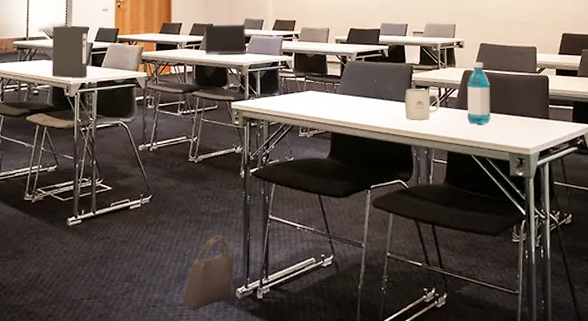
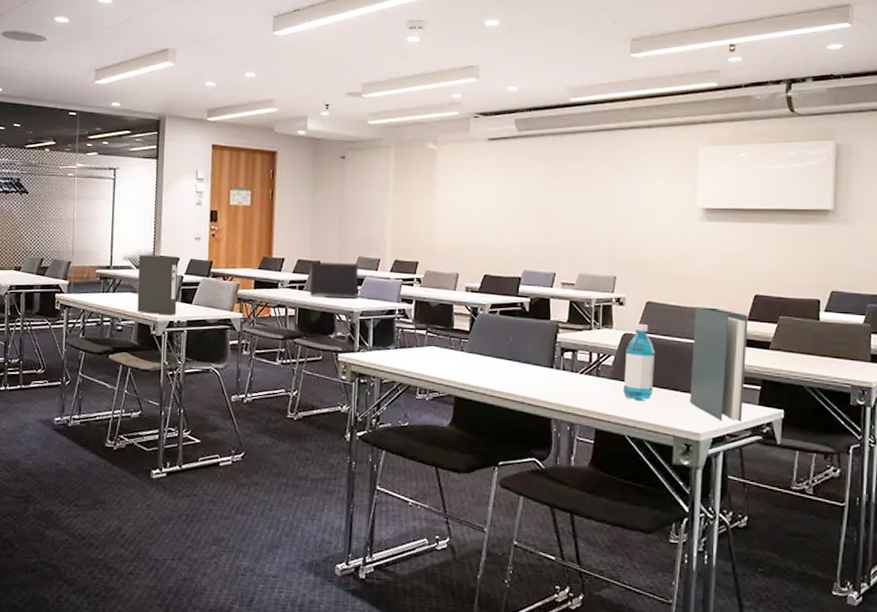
handbag: present [183,235,234,310] -> none [275,503,335,583]
mug: present [405,89,440,120] -> none [546,351,590,390]
binder: none [518,45,561,137] -> present [689,306,748,422]

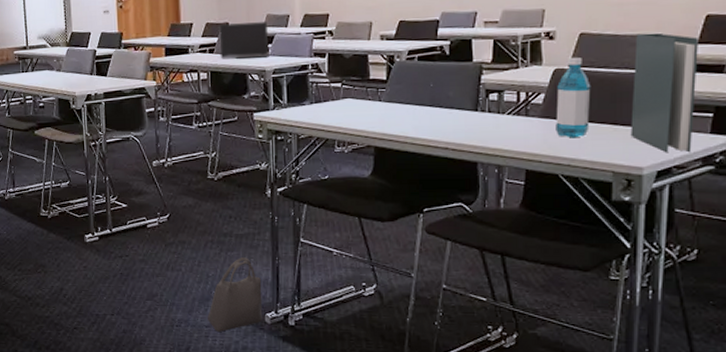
binder: present [137,255,178,316] -> none [52,31,93,89]
handbag: none [275,503,335,583] -> present [208,257,263,332]

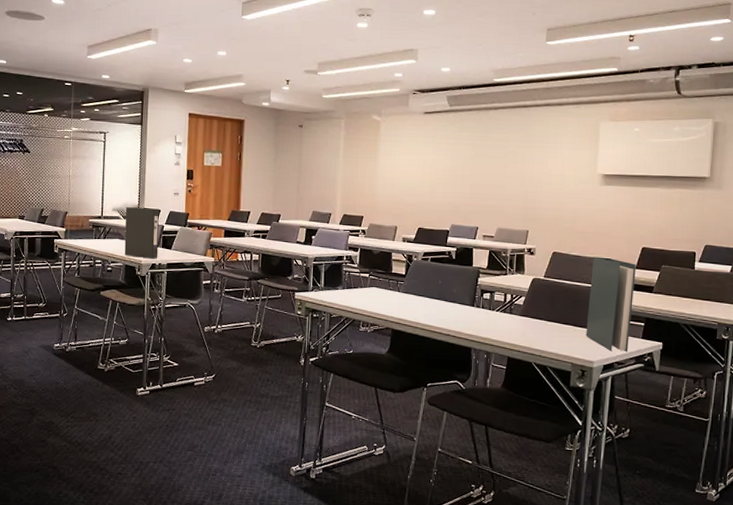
binder: none [52,31,93,89] -> present [124,207,159,259]
handbag: present [208,257,263,332] -> none [241,416,290,482]
laptop computer: present [219,22,270,59] -> none [271,215,313,247]
water bottle: present [556,57,591,138] -> none [531,270,559,334]

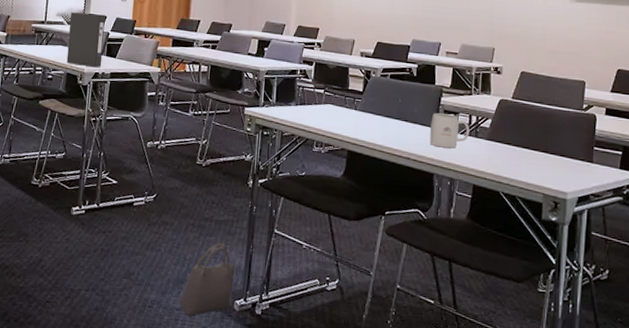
handbag: none [241,416,290,482] -> present [180,243,235,316]
mug: none [468,292,504,325] -> present [430,113,469,149]
binder: present [586,257,636,353] -> none [558,78,611,184]

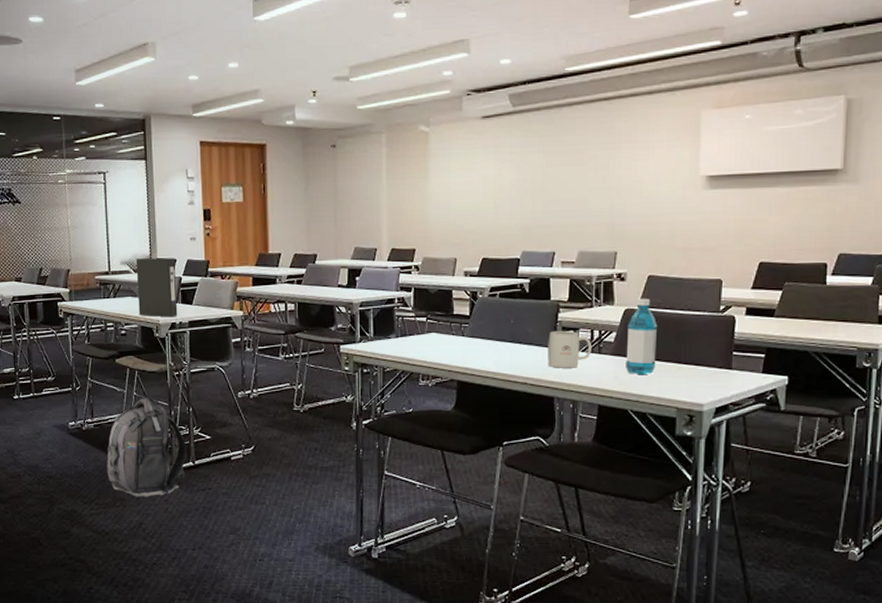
backpack: none [15,139,94,235] -> present [107,398,187,497]
handbag: present [180,243,235,316] -> none [291,490,346,566]
water bottle: none [499,90,529,161] -> present [626,298,658,375]

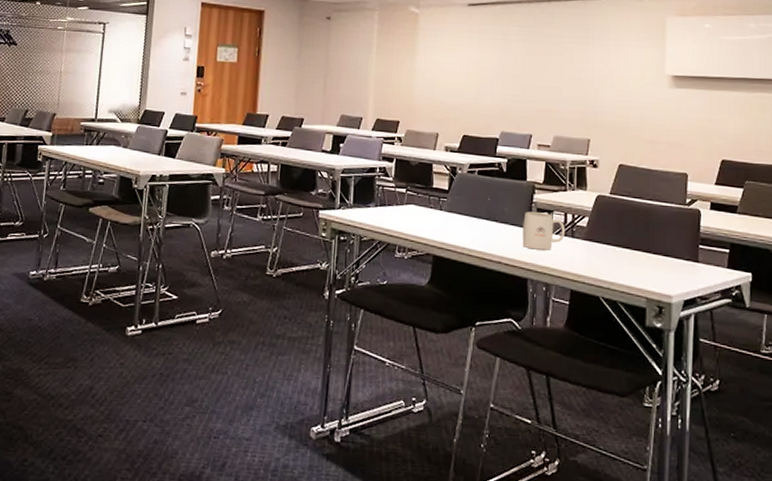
backpack: present [107,398,187,497] -> none [62,250,152,359]
binder: present [135,258,178,318] -> none [119,108,163,170]
water bottle: present [626,298,658,375] -> none [597,185,628,263]

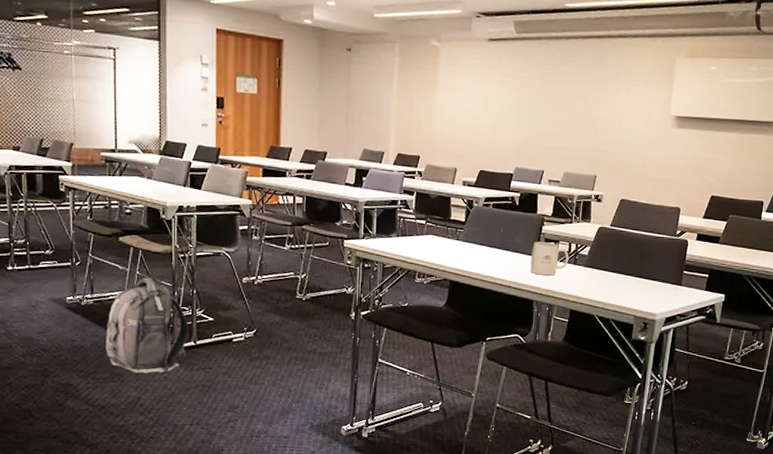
backpack: none [62,250,152,359] -> present [106,277,189,374]

